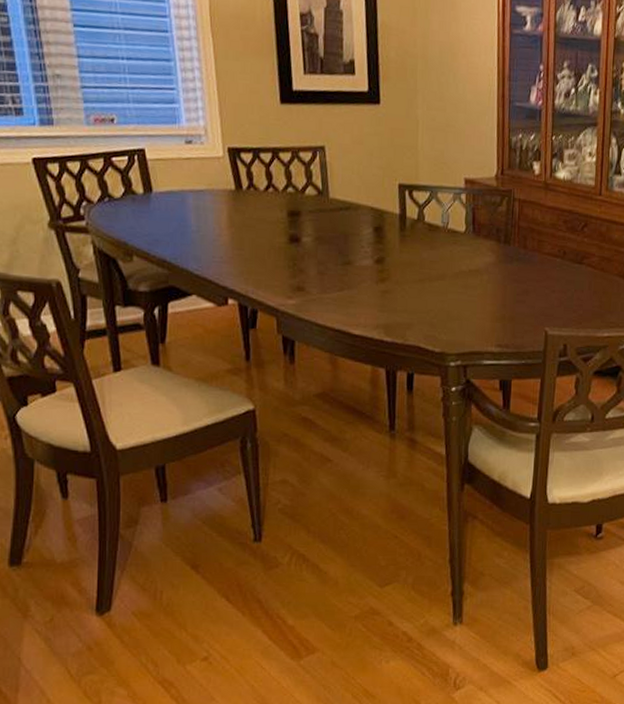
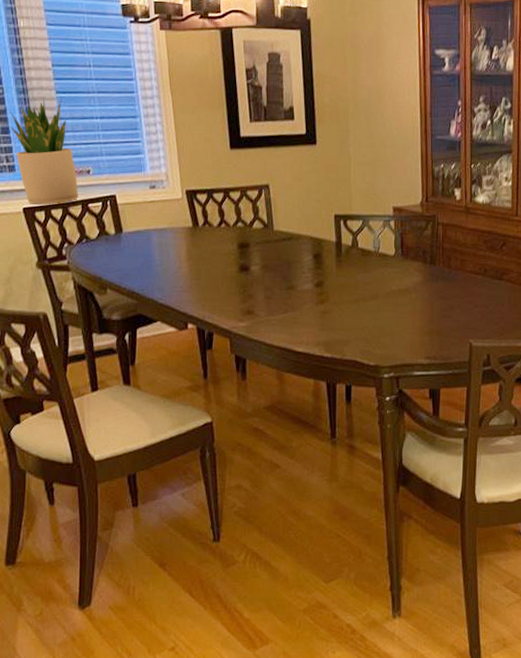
planter: none [17,30,100,156] -> present [10,97,78,205]

